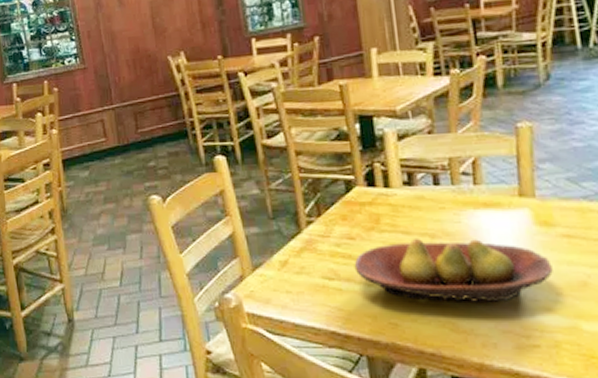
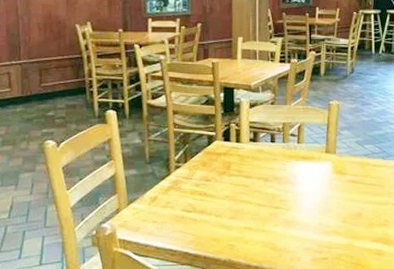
fruit bowl: present [354,238,553,302] -> none [207,181,341,228]

